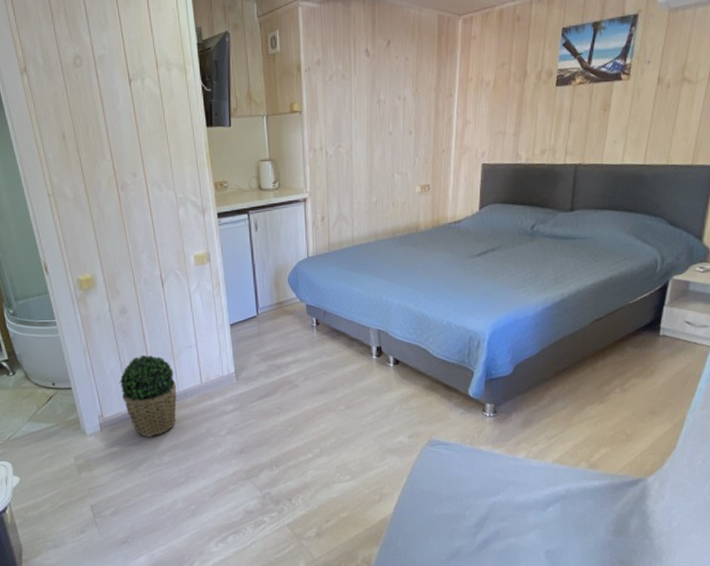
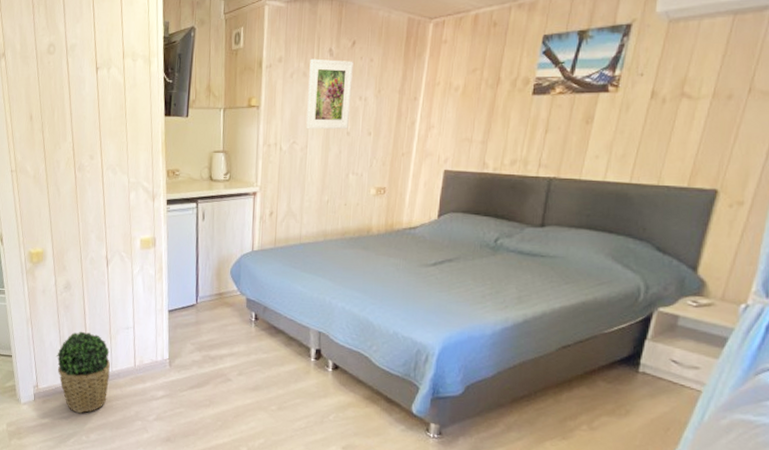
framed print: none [348,60,391,132] -> present [306,58,353,130]

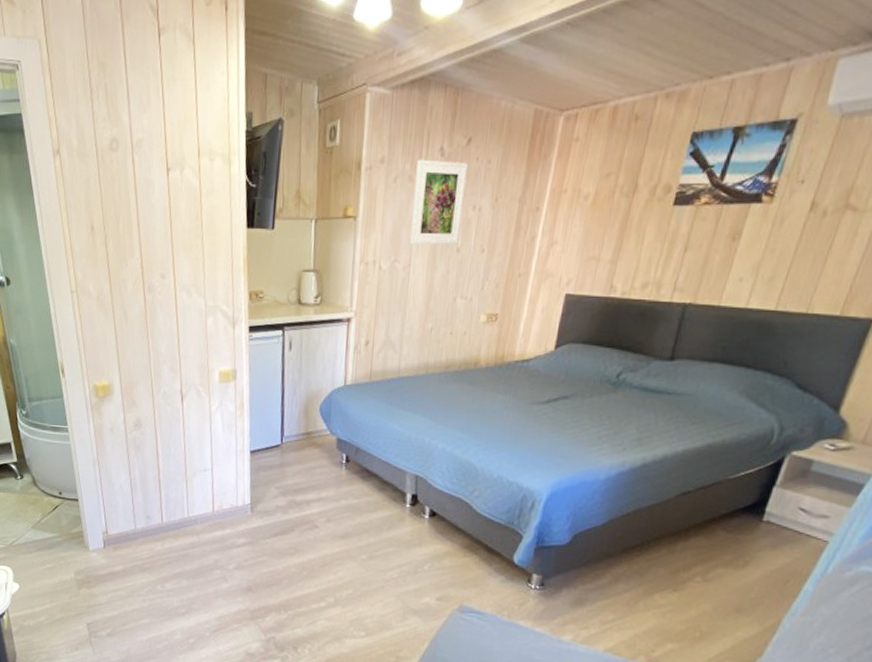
potted plant: present [56,331,111,413] -> none [126,473,187,562]

